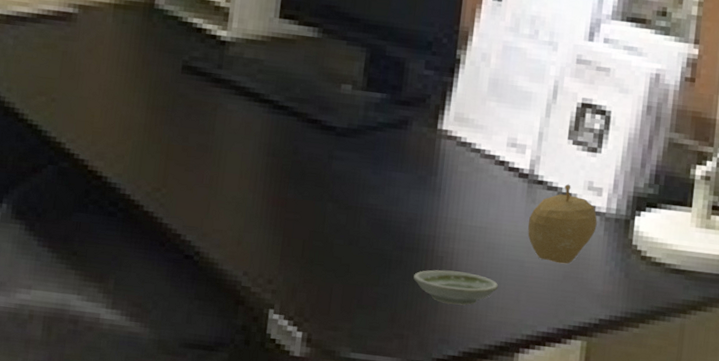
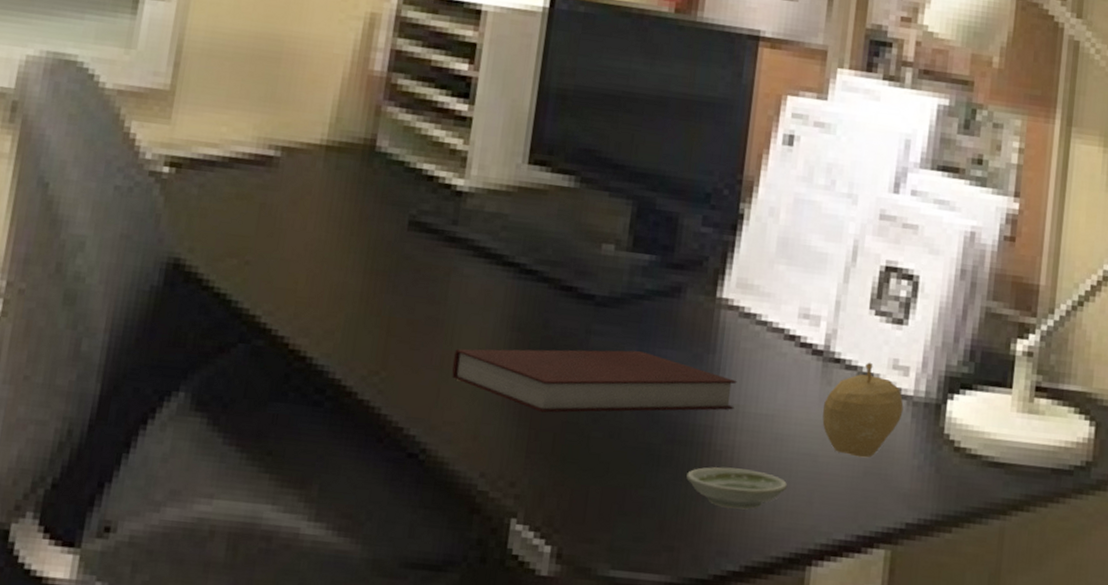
notebook: none [219,170,456,224] -> present [452,348,737,413]

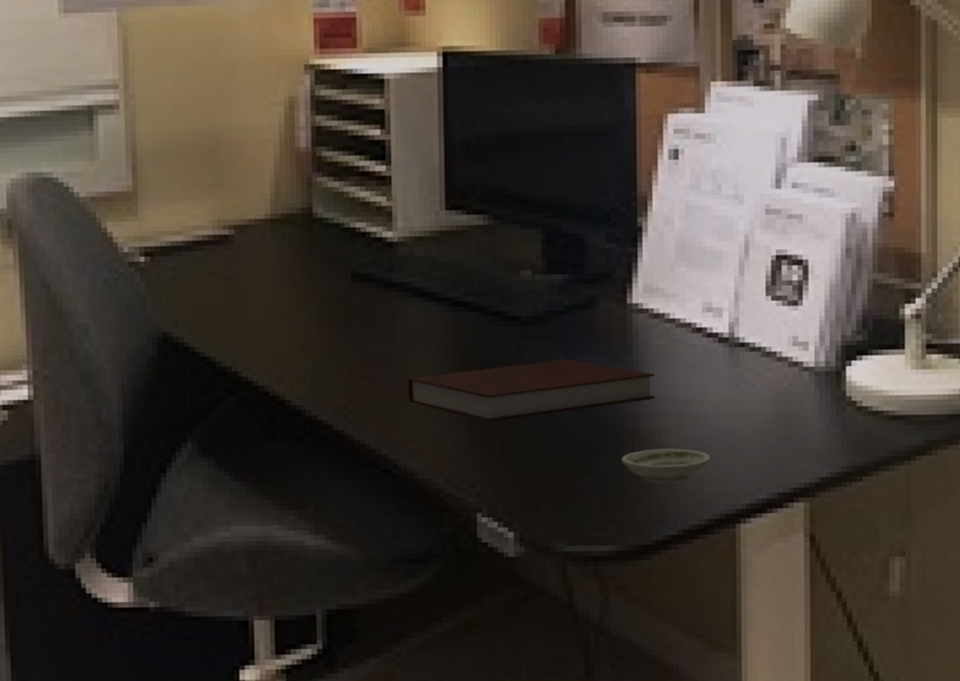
fruit: present [822,362,904,458] -> none [735,342,807,426]

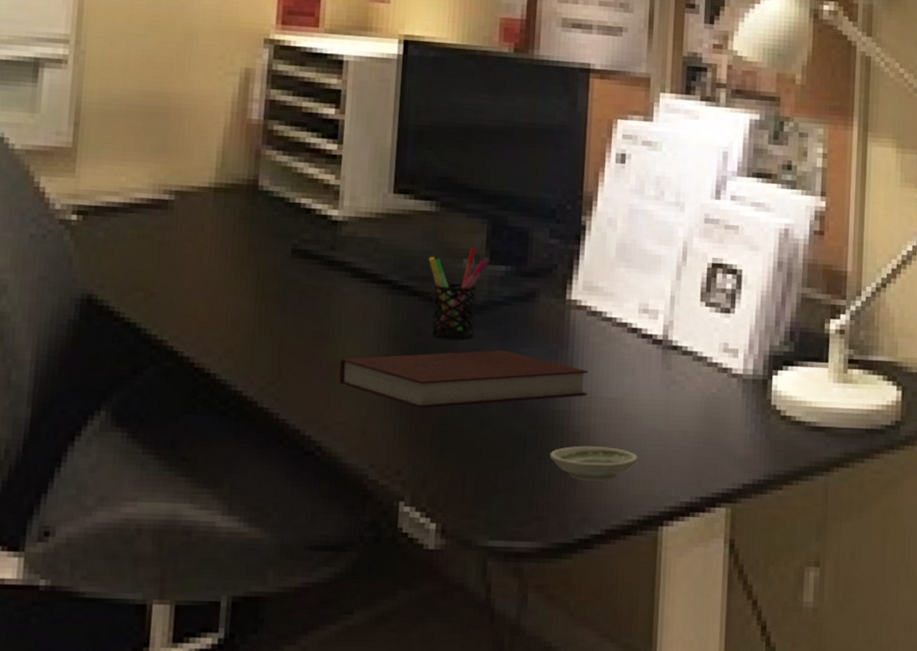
pen holder: none [486,259,547,353] -> present [428,248,490,341]

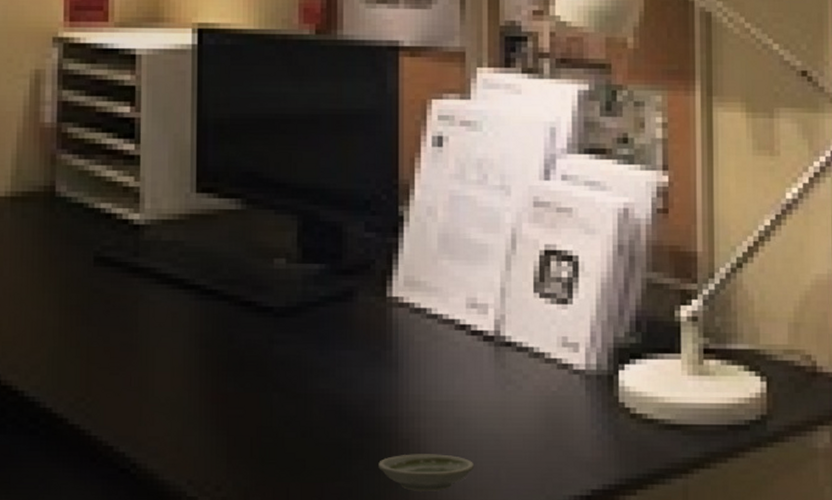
notebook: present [338,349,589,409] -> none [150,354,416,420]
pen holder: present [428,248,490,341] -> none [237,246,302,346]

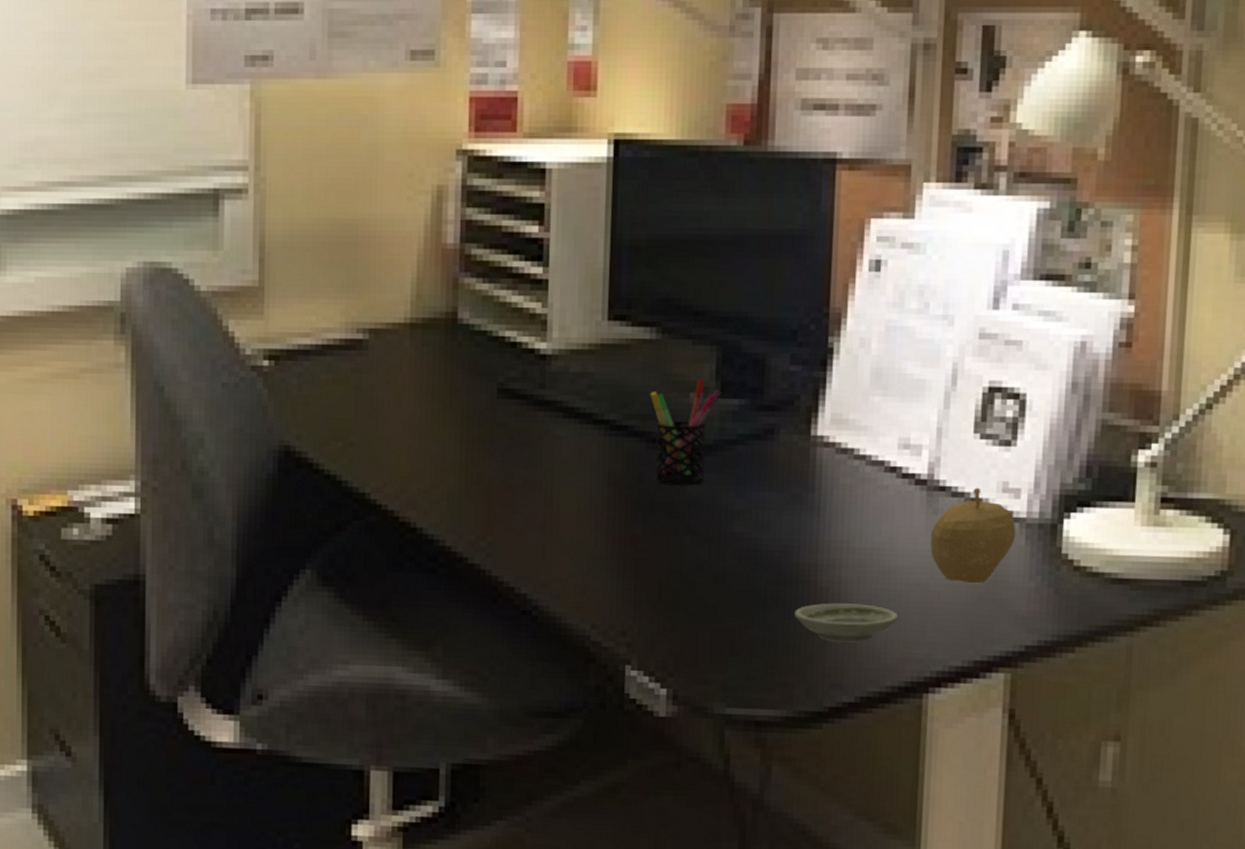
pen holder: none [237,246,302,346] -> present [650,380,720,486]
fruit: none [500,342,577,433] -> present [930,487,1016,584]

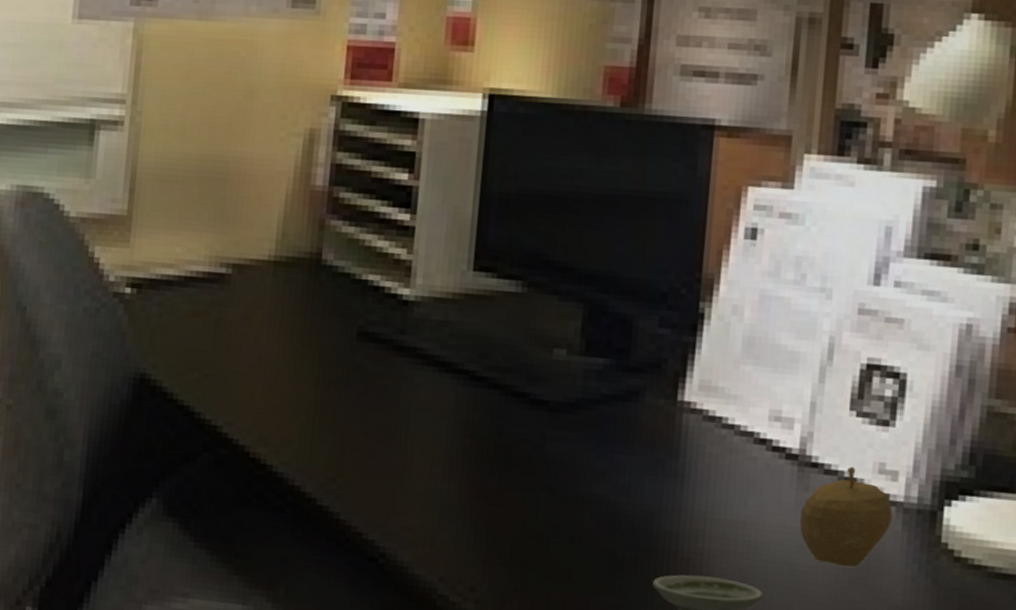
pen holder: present [650,380,720,486] -> none [511,336,585,443]

